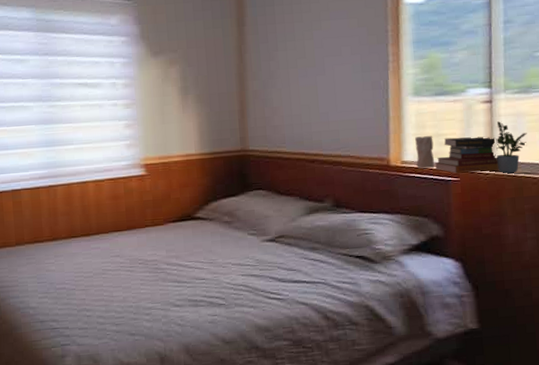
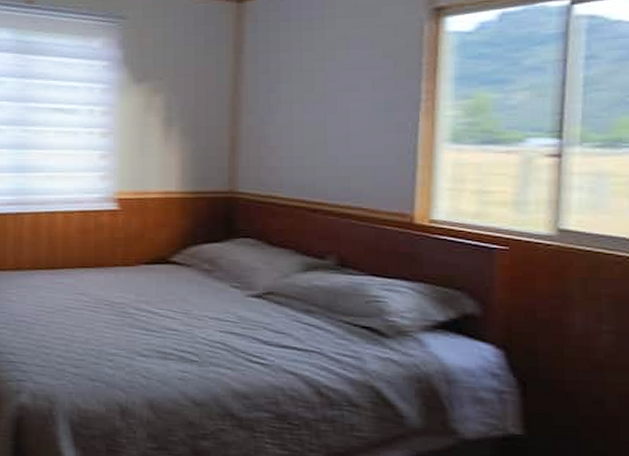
candle: present [415,136,435,169] -> none [449,192,476,232]
books: present [435,136,500,174] -> none [474,196,569,243]
potted plant: present [496,121,527,174] -> none [564,181,611,248]

